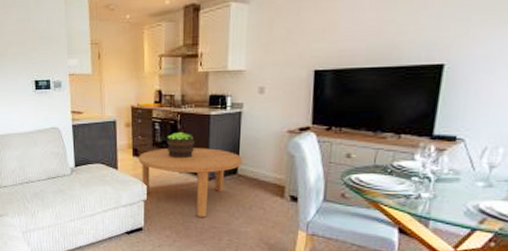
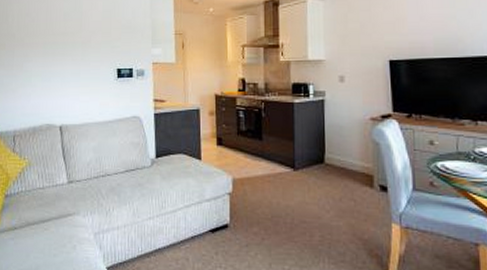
coffee table: present [138,148,242,217] -> none [222,136,328,211]
potted plant: present [166,131,195,159] -> none [251,119,280,148]

